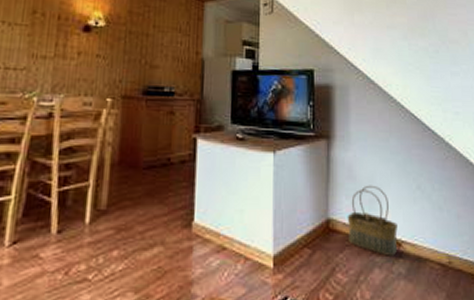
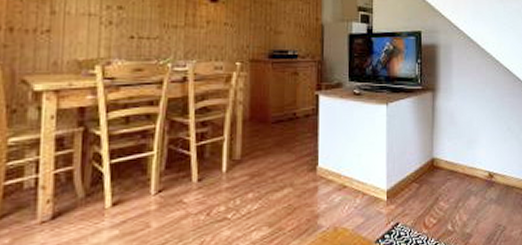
basket: present [347,185,398,256] -> none [449,128,490,186]

